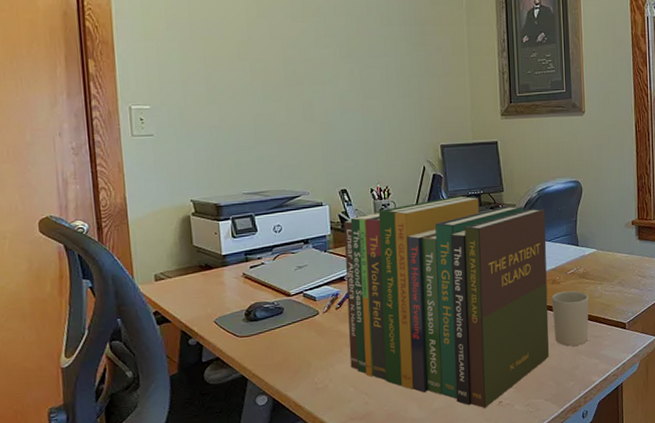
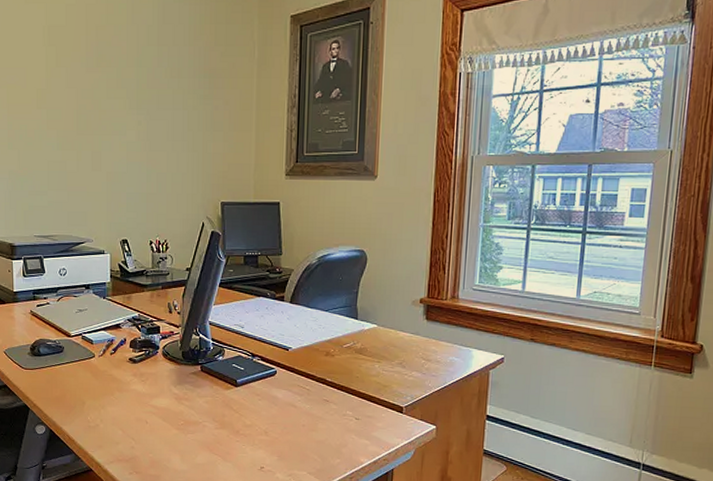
books: present [343,195,549,408] -> none [120,255,325,471]
mug: present [551,290,589,347] -> none [323,365,364,423]

